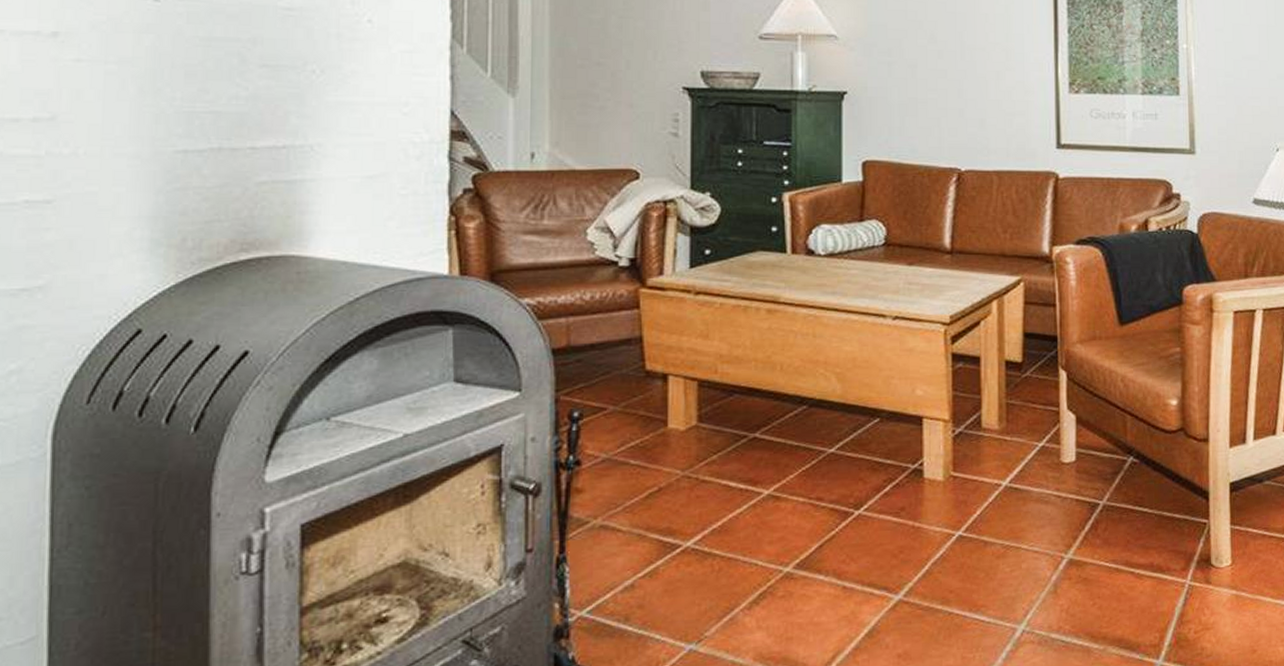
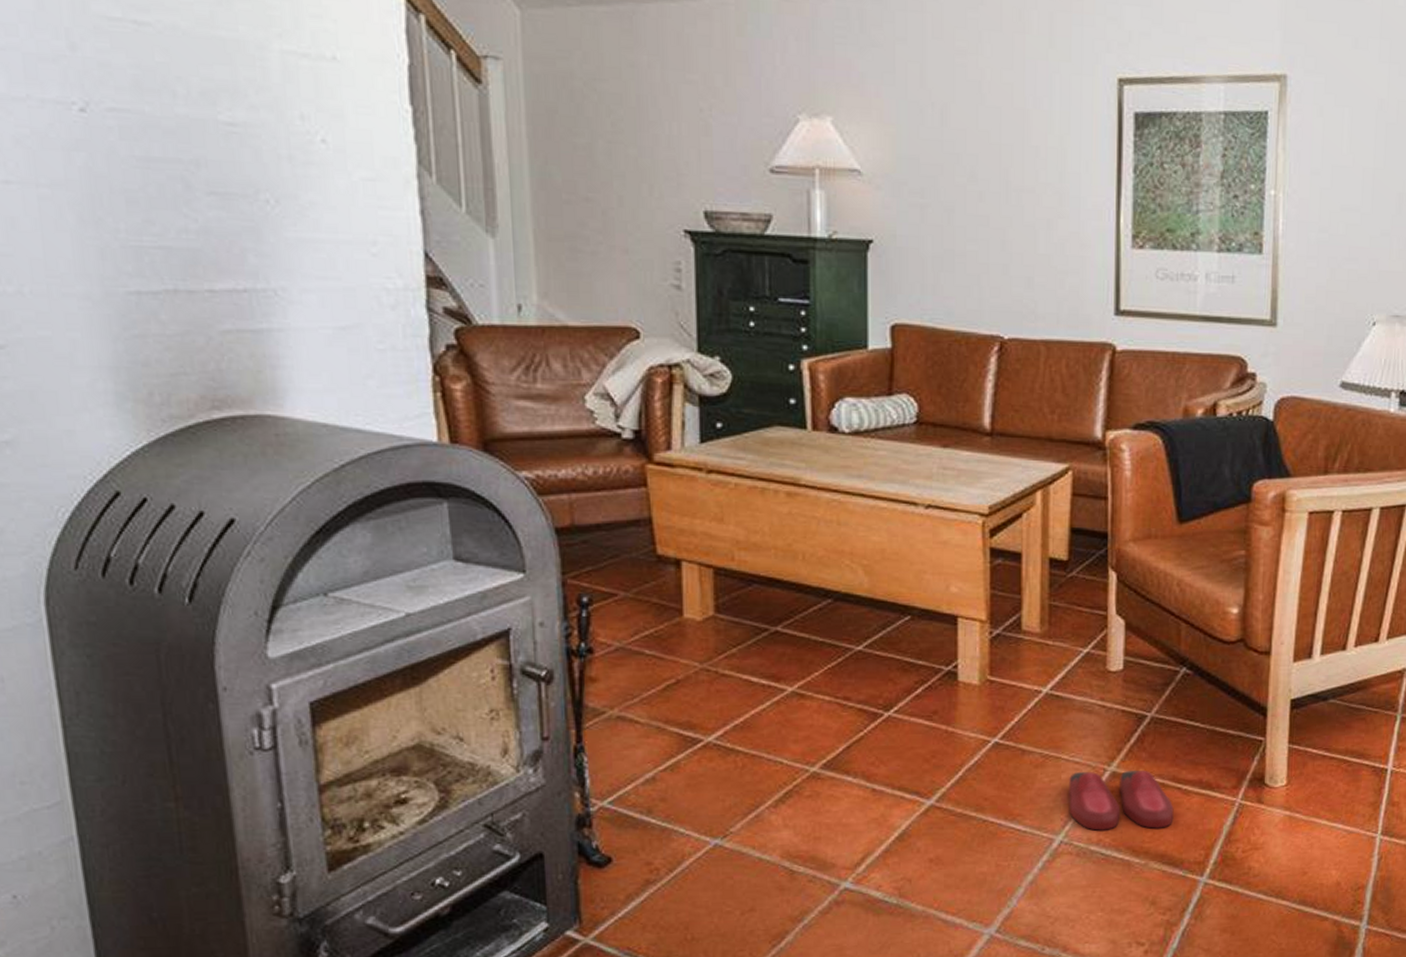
slippers: none [1028,556,1129,618] -> present [1068,770,1174,831]

